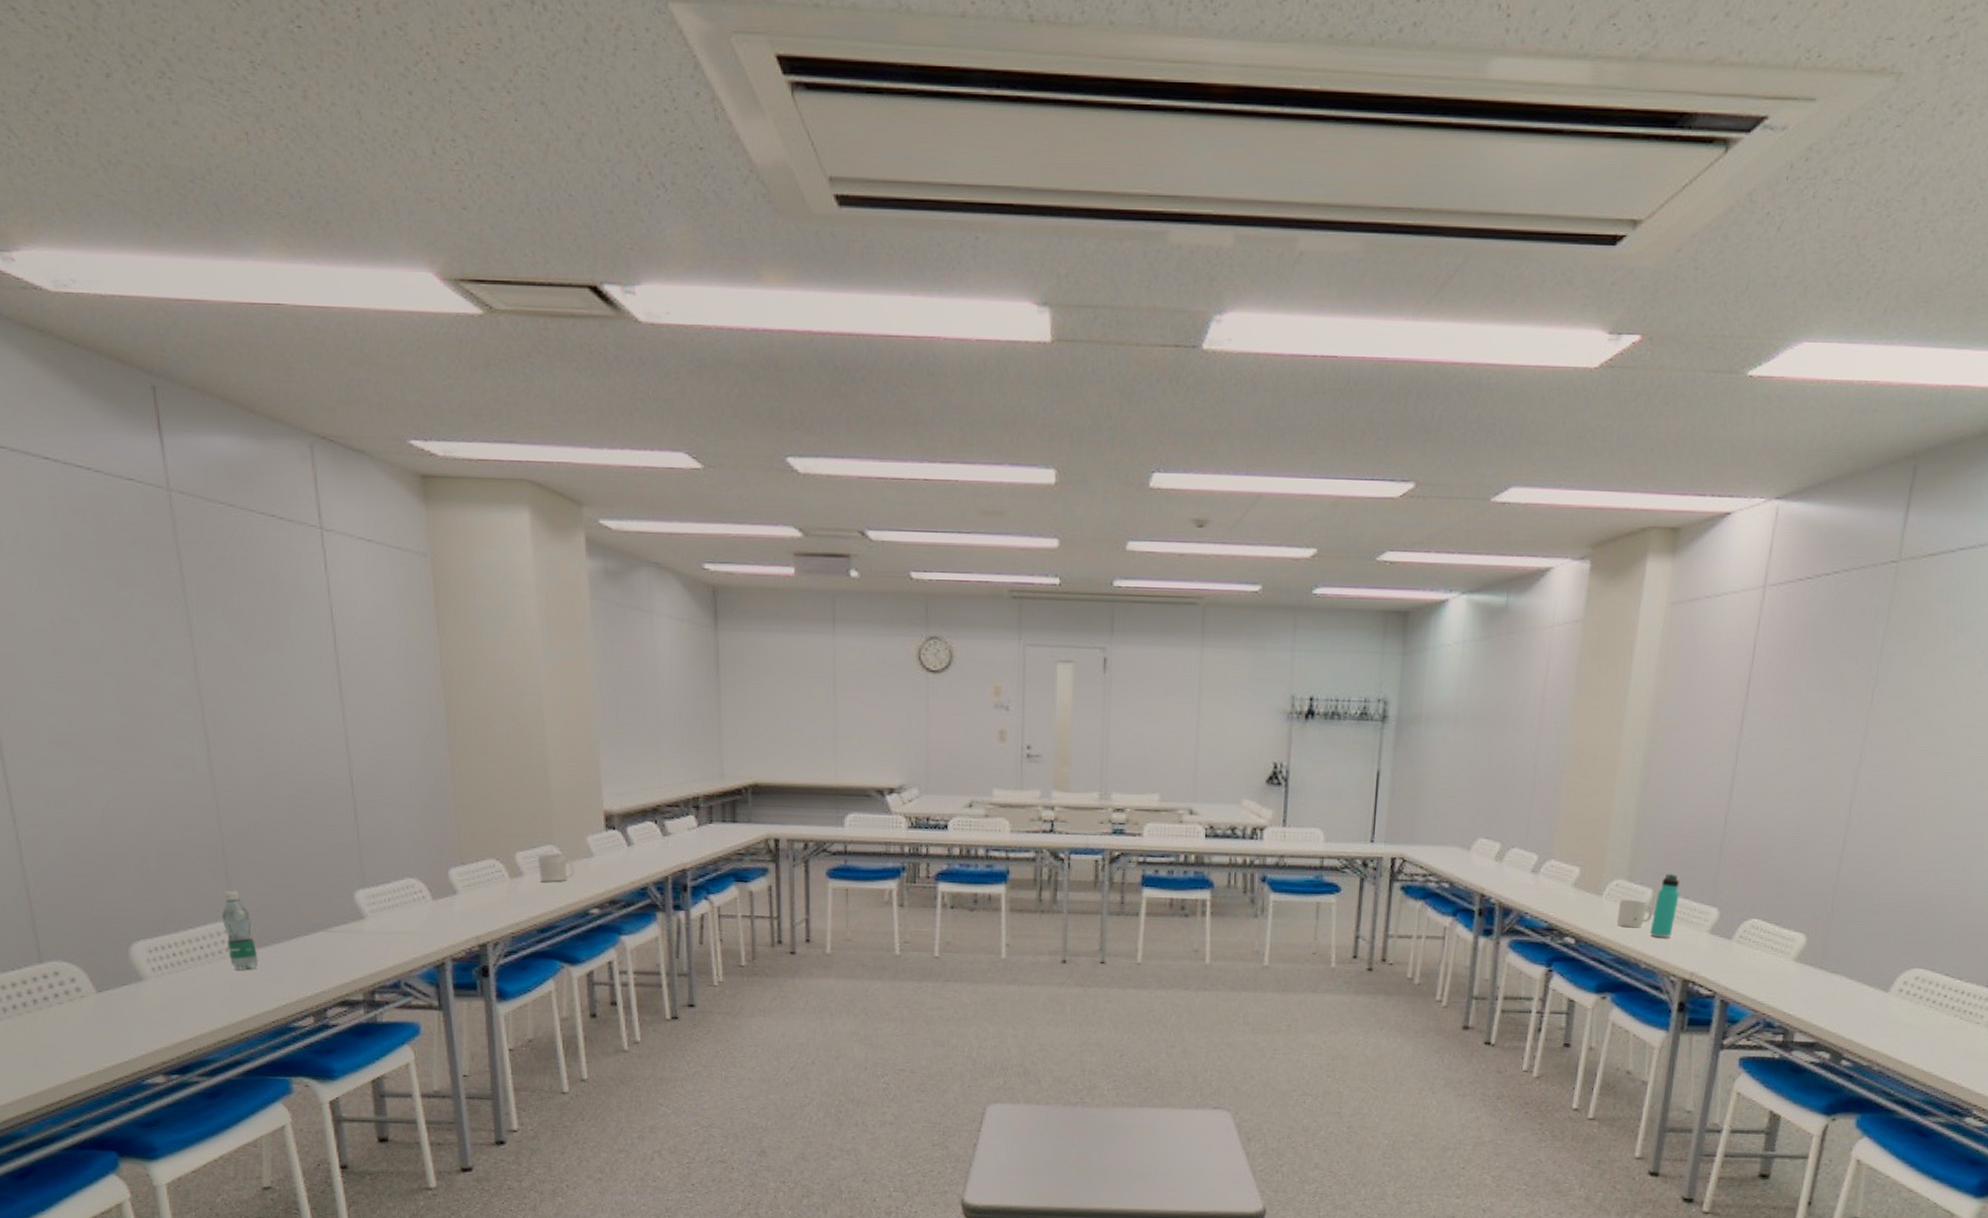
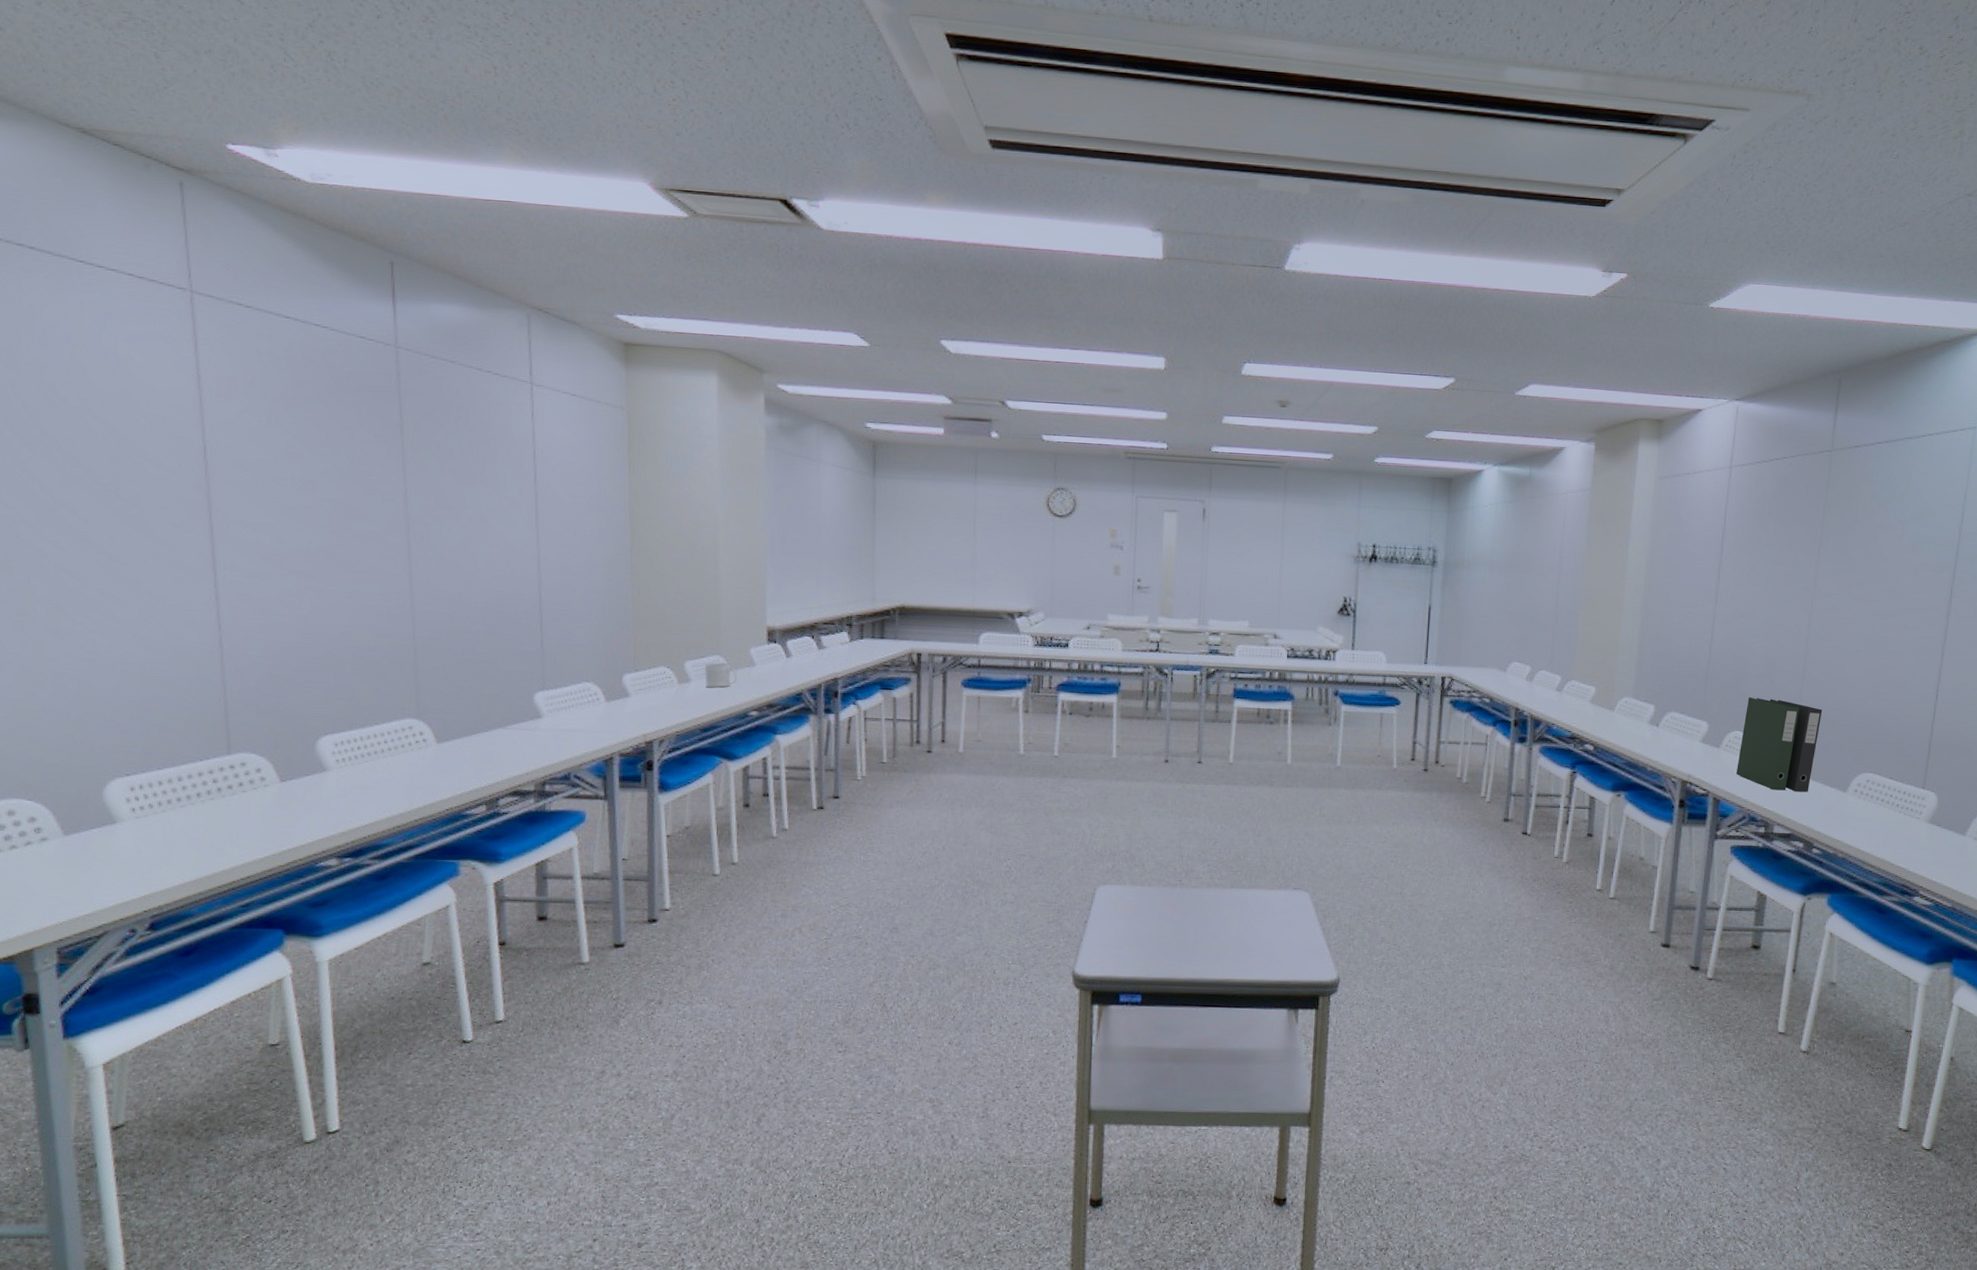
bottle: present [221,890,258,971] -> none [407,690,439,763]
mug: present [1617,899,1653,928] -> none [1627,713,1656,738]
thermos bottle: present [1649,873,1680,938] -> none [1653,693,1676,746]
binder: none [1751,876,1865,993] -> present [1736,697,1823,793]

